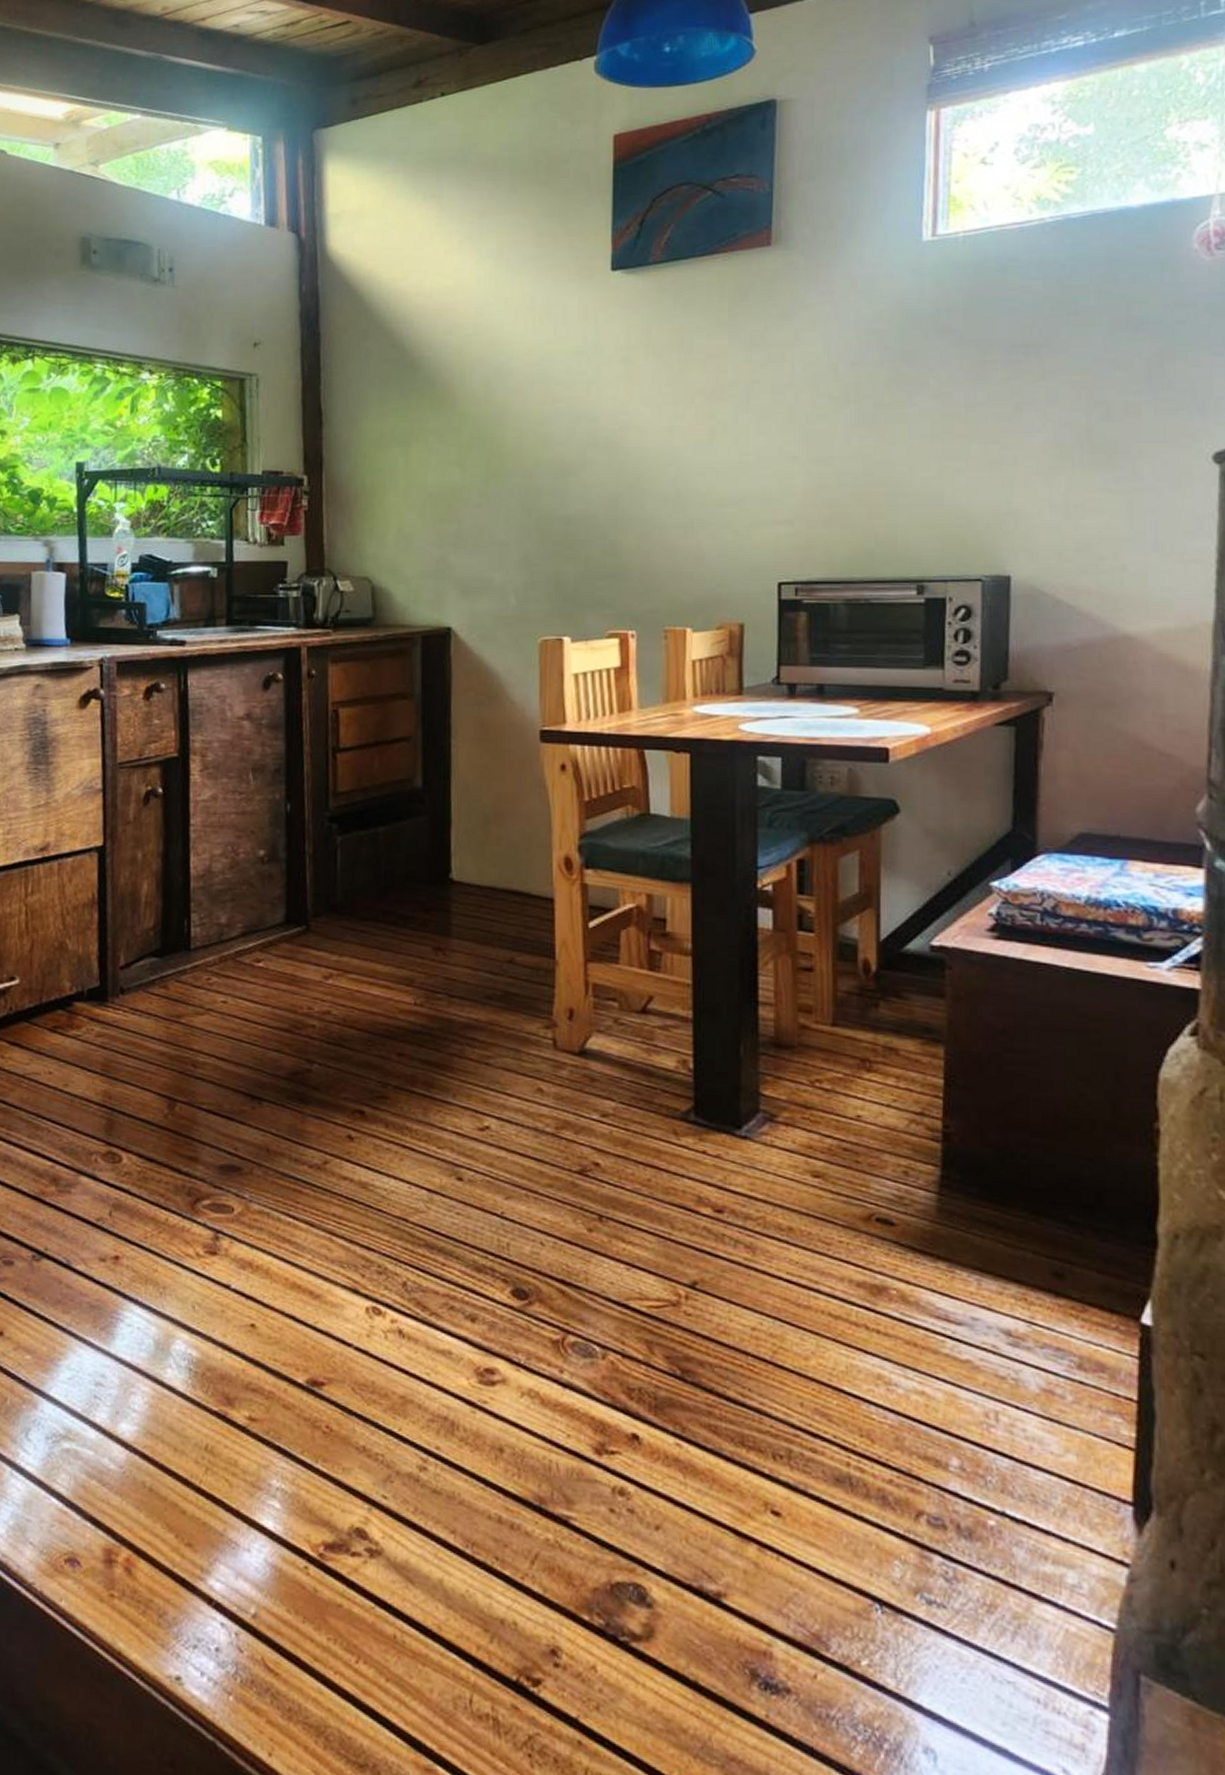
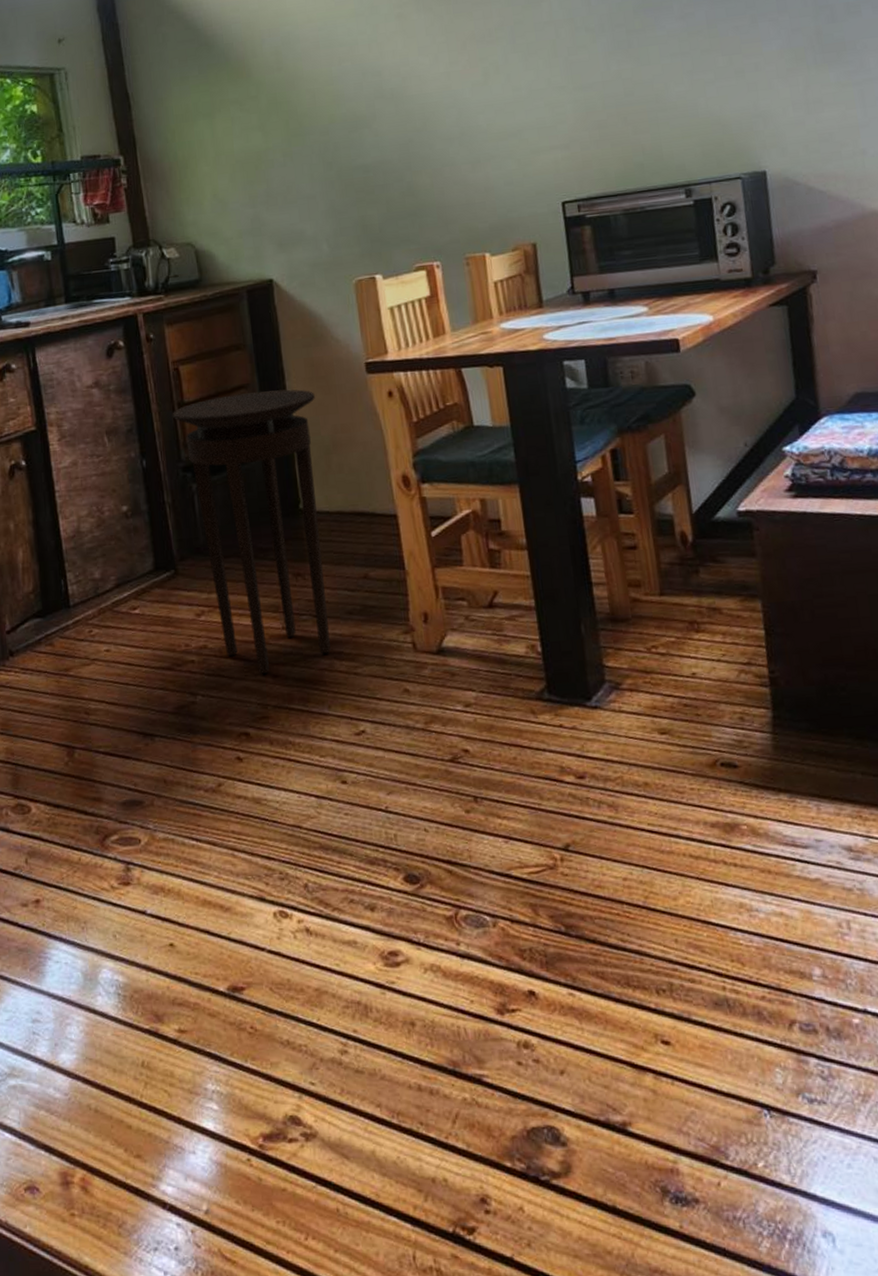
stool: none [326,745,481,1050] -> present [173,389,331,674]

